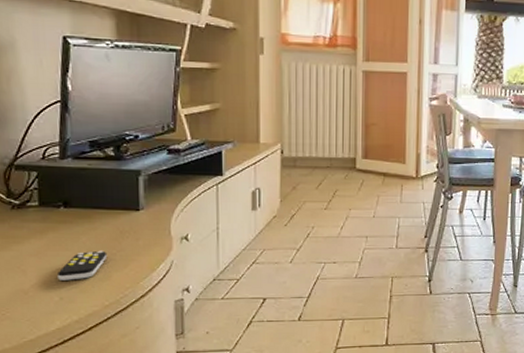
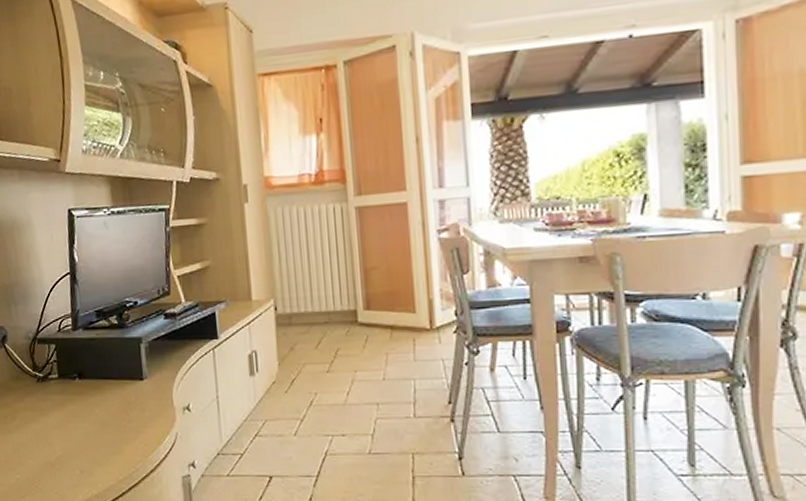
remote control: present [58,250,108,281] -> none [77,422,119,453]

